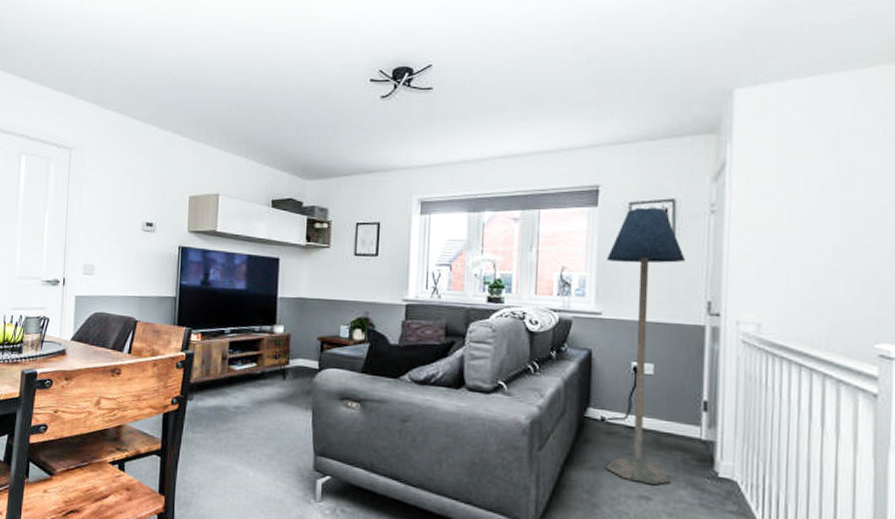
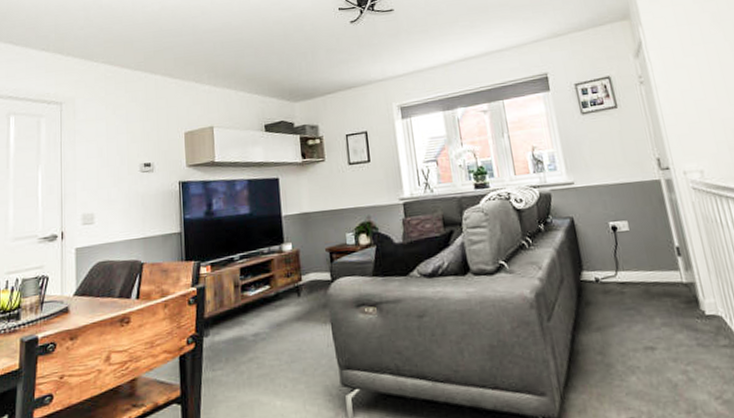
floor lamp: present [605,207,686,486] -> none [567,85,667,335]

